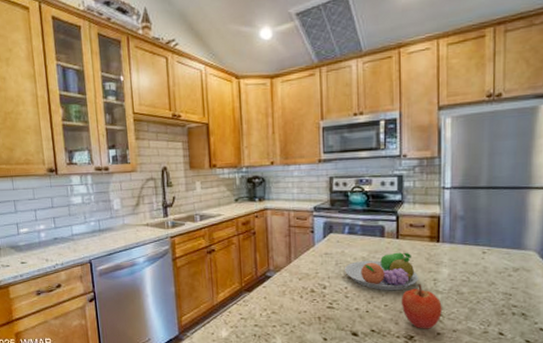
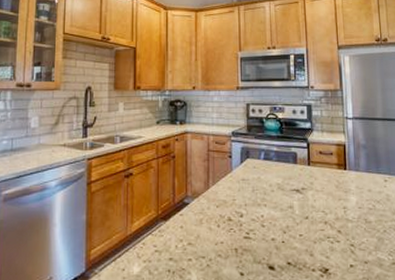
fruit bowl: present [345,252,419,291] -> none [261,179,331,220]
apple: present [401,284,442,329] -> none [314,212,353,261]

